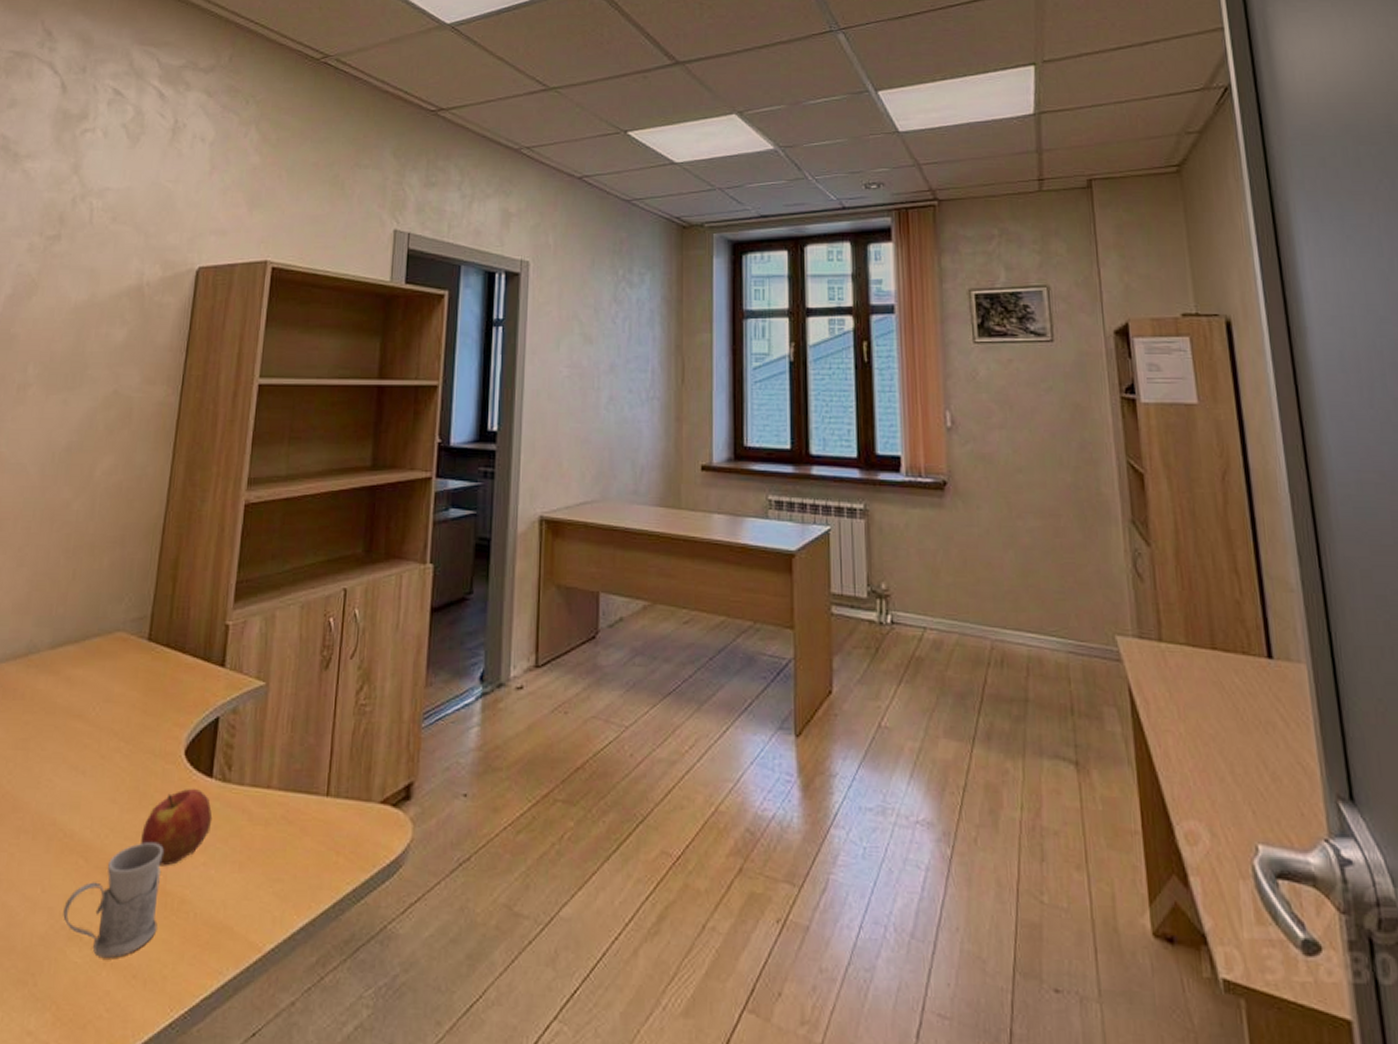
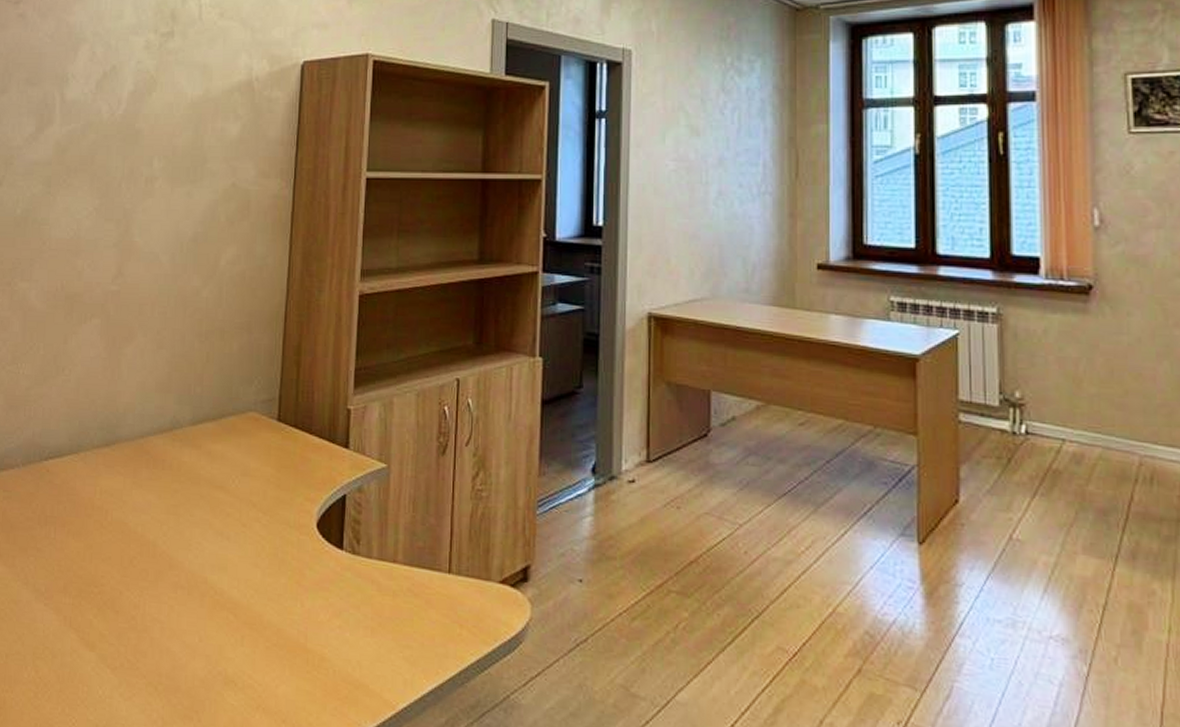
mug: present [63,843,164,958] -> none [219,604,303,704]
apple: present [141,788,213,866] -> none [282,558,345,627]

